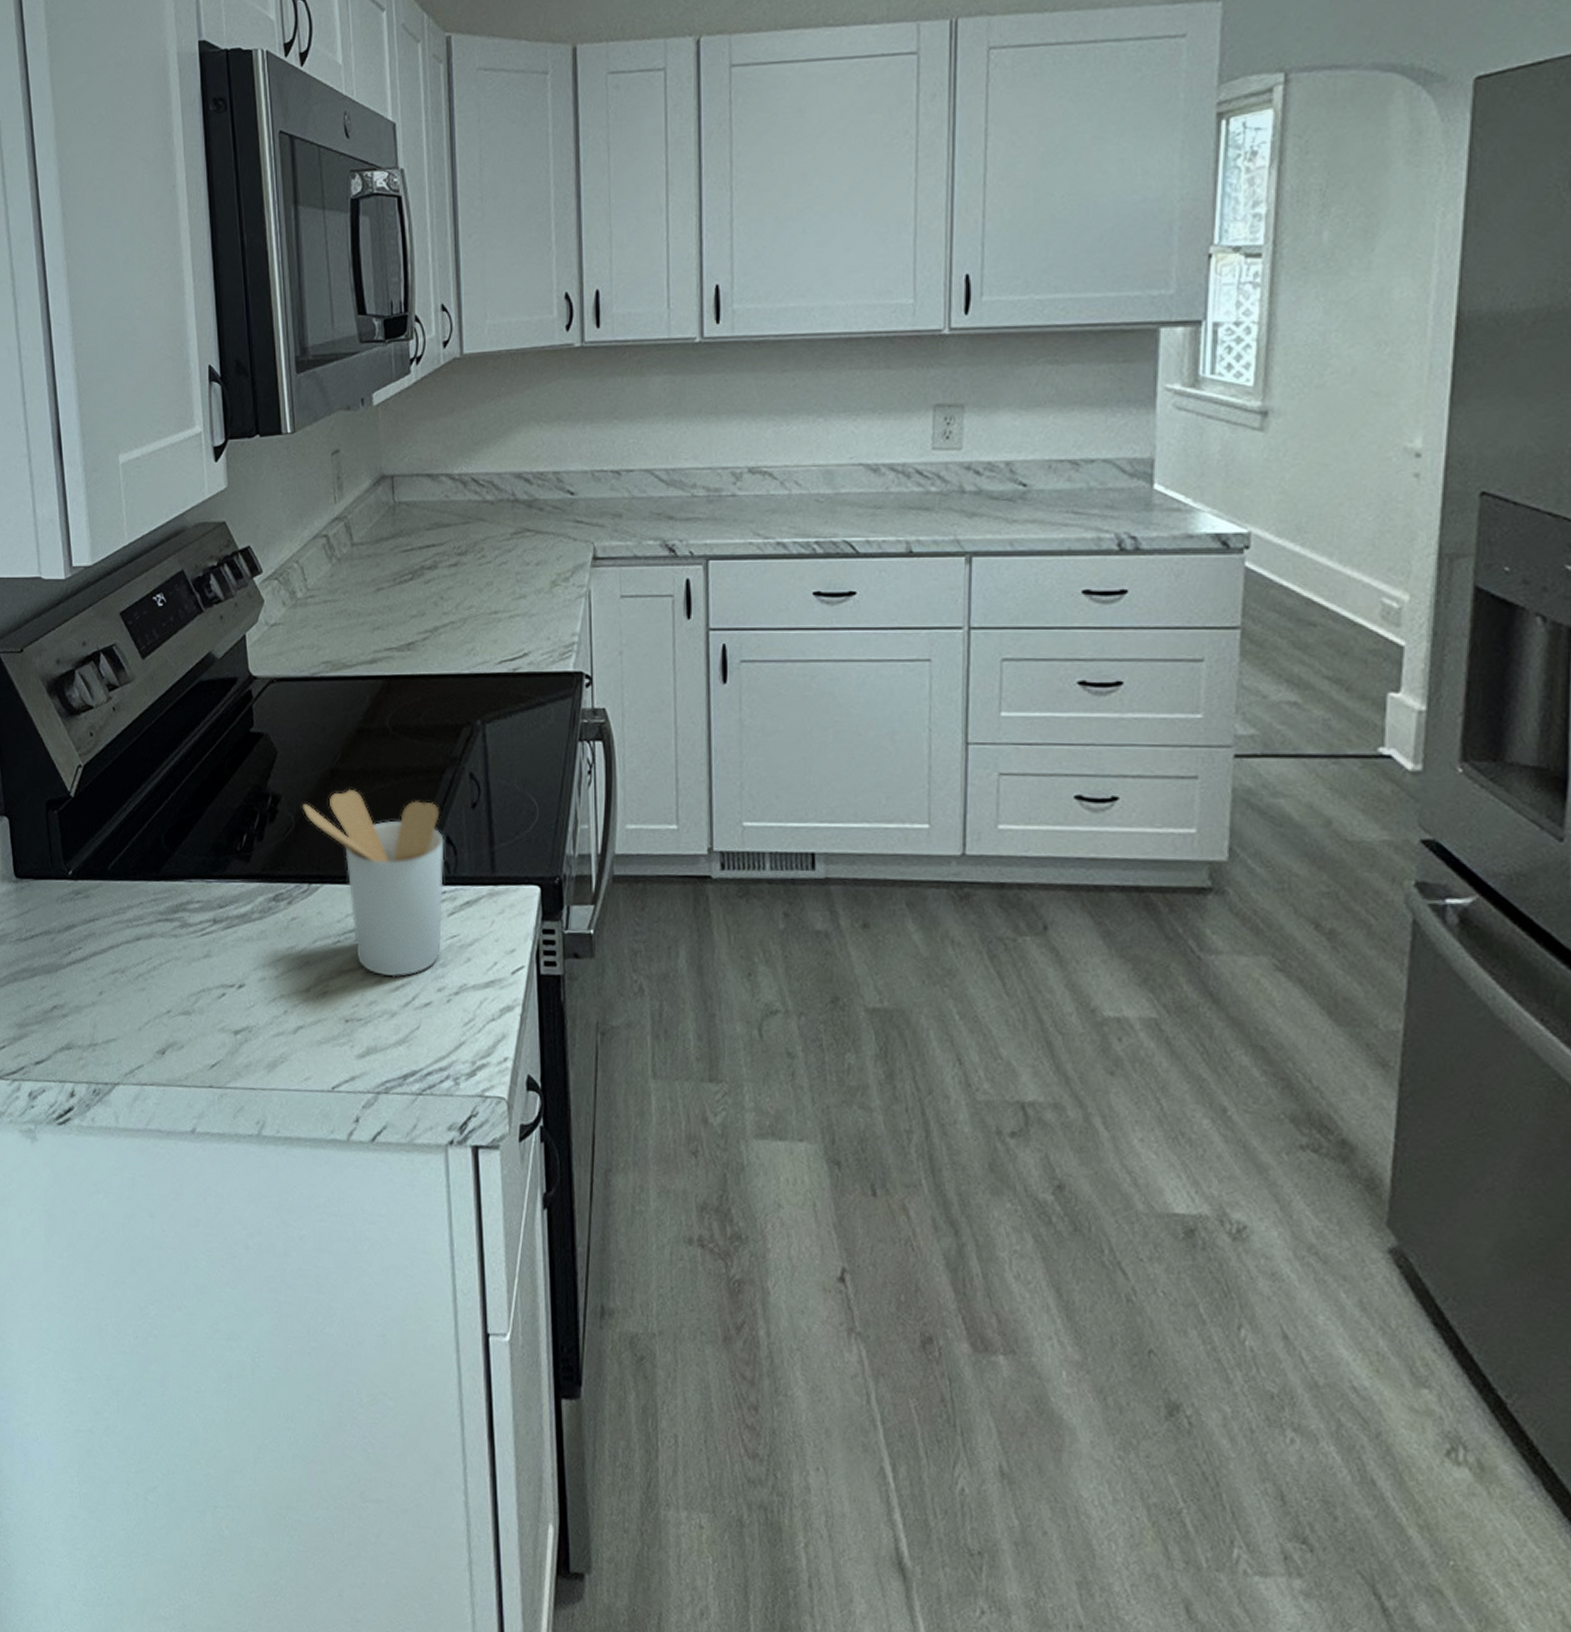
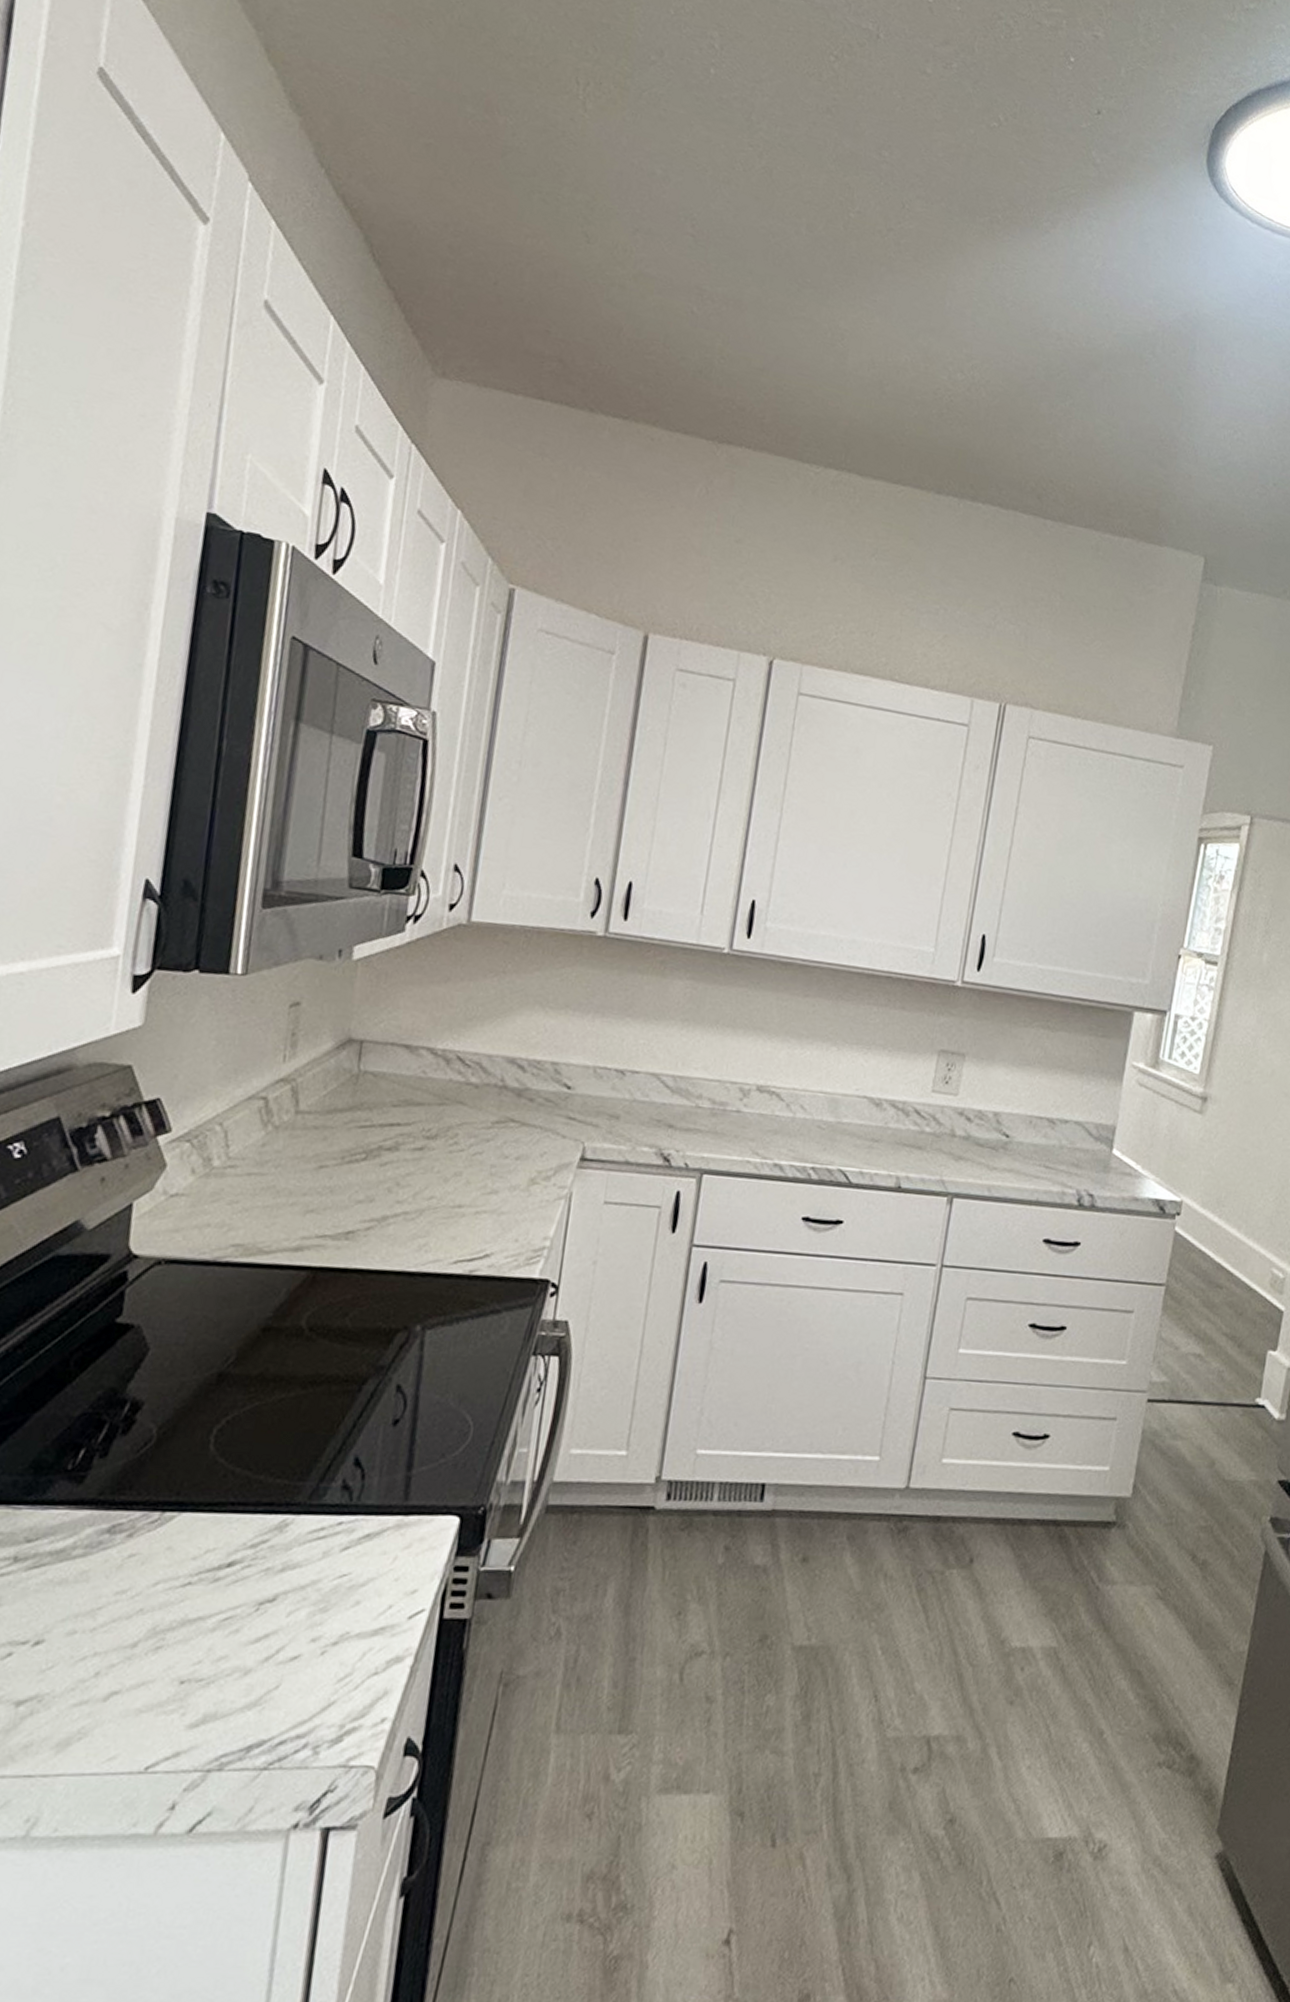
utensil holder: present [302,788,445,977] -> none [170,1397,352,1626]

